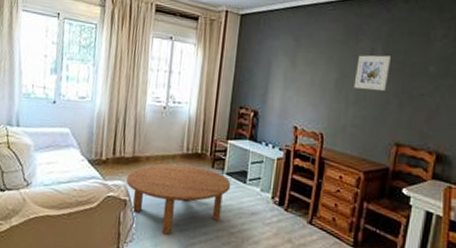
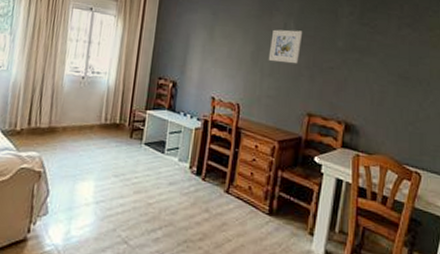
coffee table: present [126,164,231,235] -> none [41,135,149,207]

